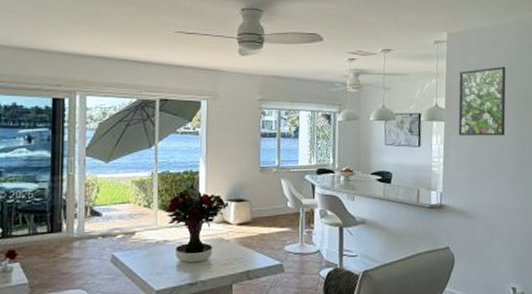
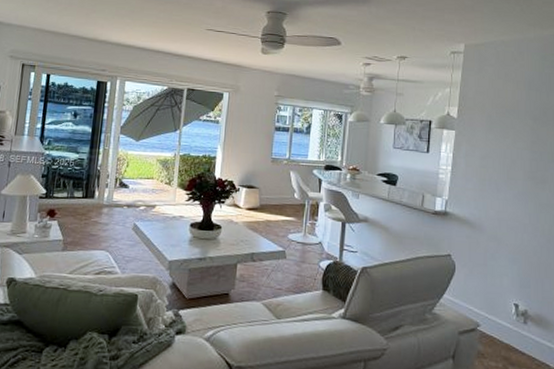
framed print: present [458,66,506,136] -> none [469,80,524,150]

